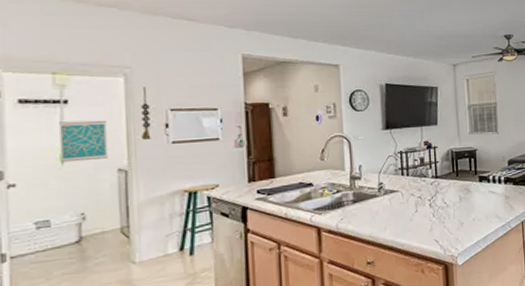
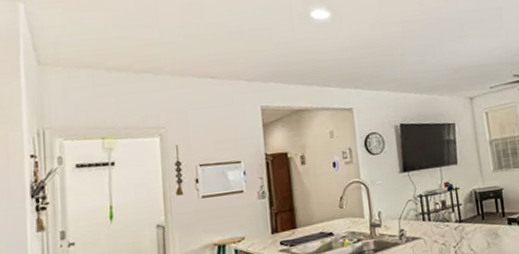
wall art: present [58,120,108,163] -> none [107,179,148,221]

